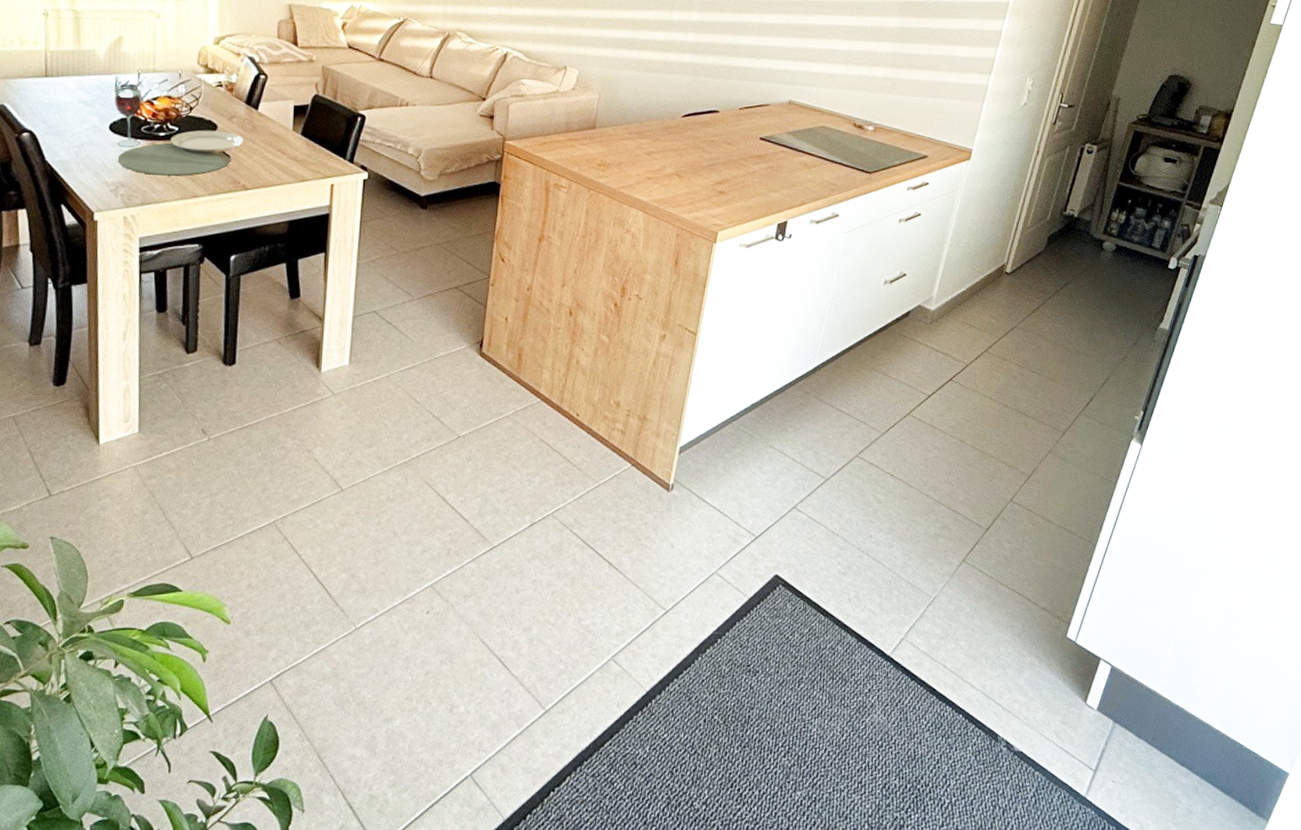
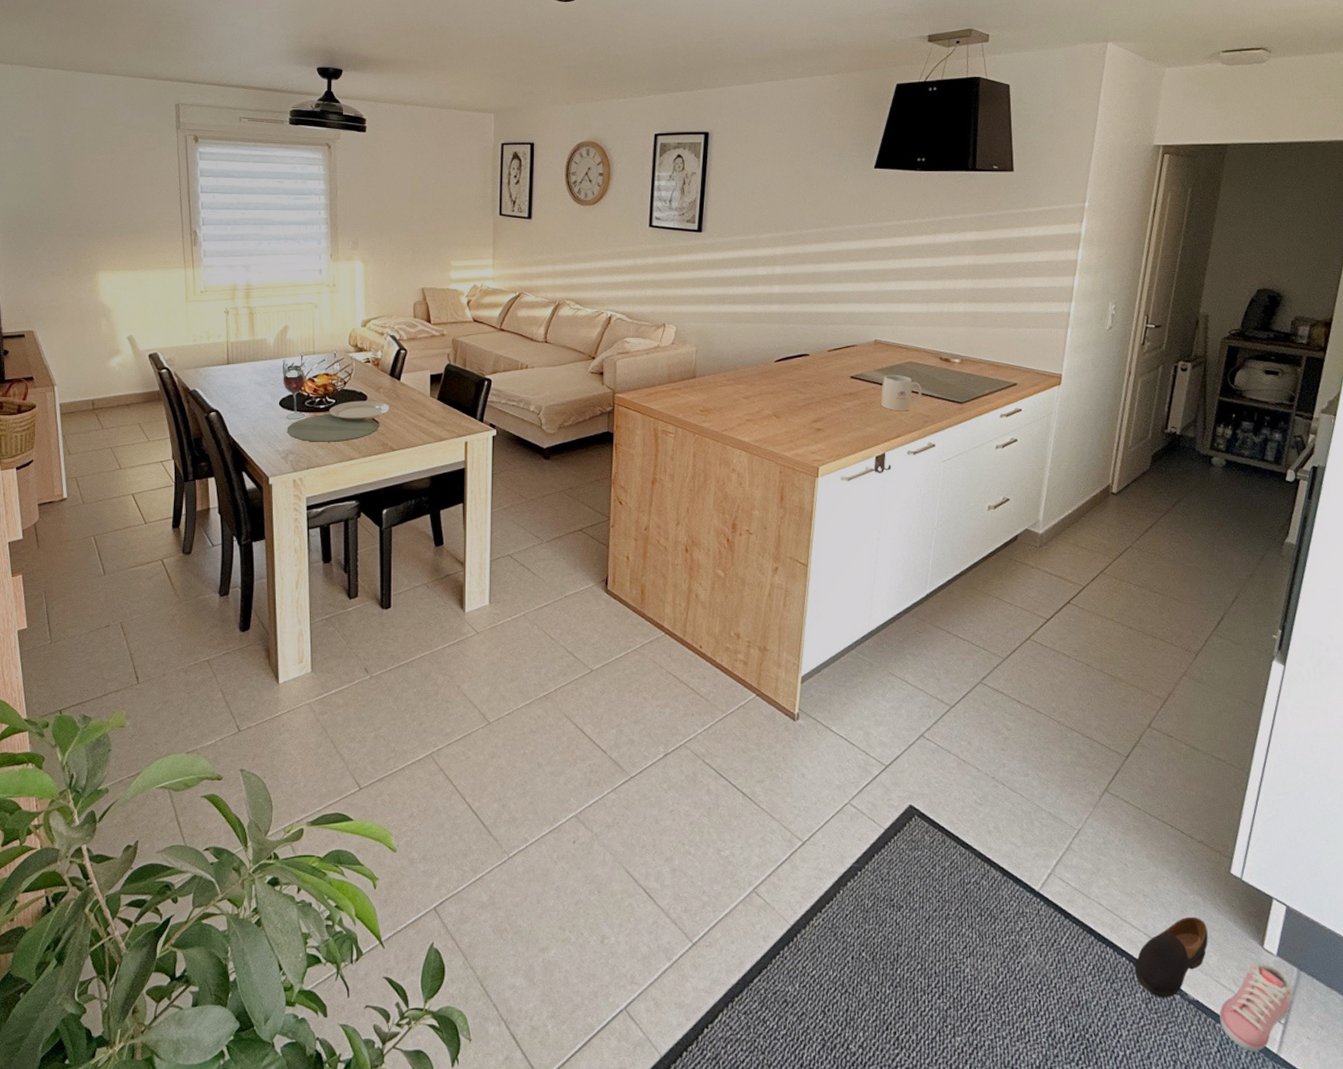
mug: none [788,138,832,178] -> present [880,374,922,412]
shoe: none [969,676,1039,750] -> present [1134,916,1208,997]
sneaker: none [1039,717,1107,795] -> present [1219,963,1294,1052]

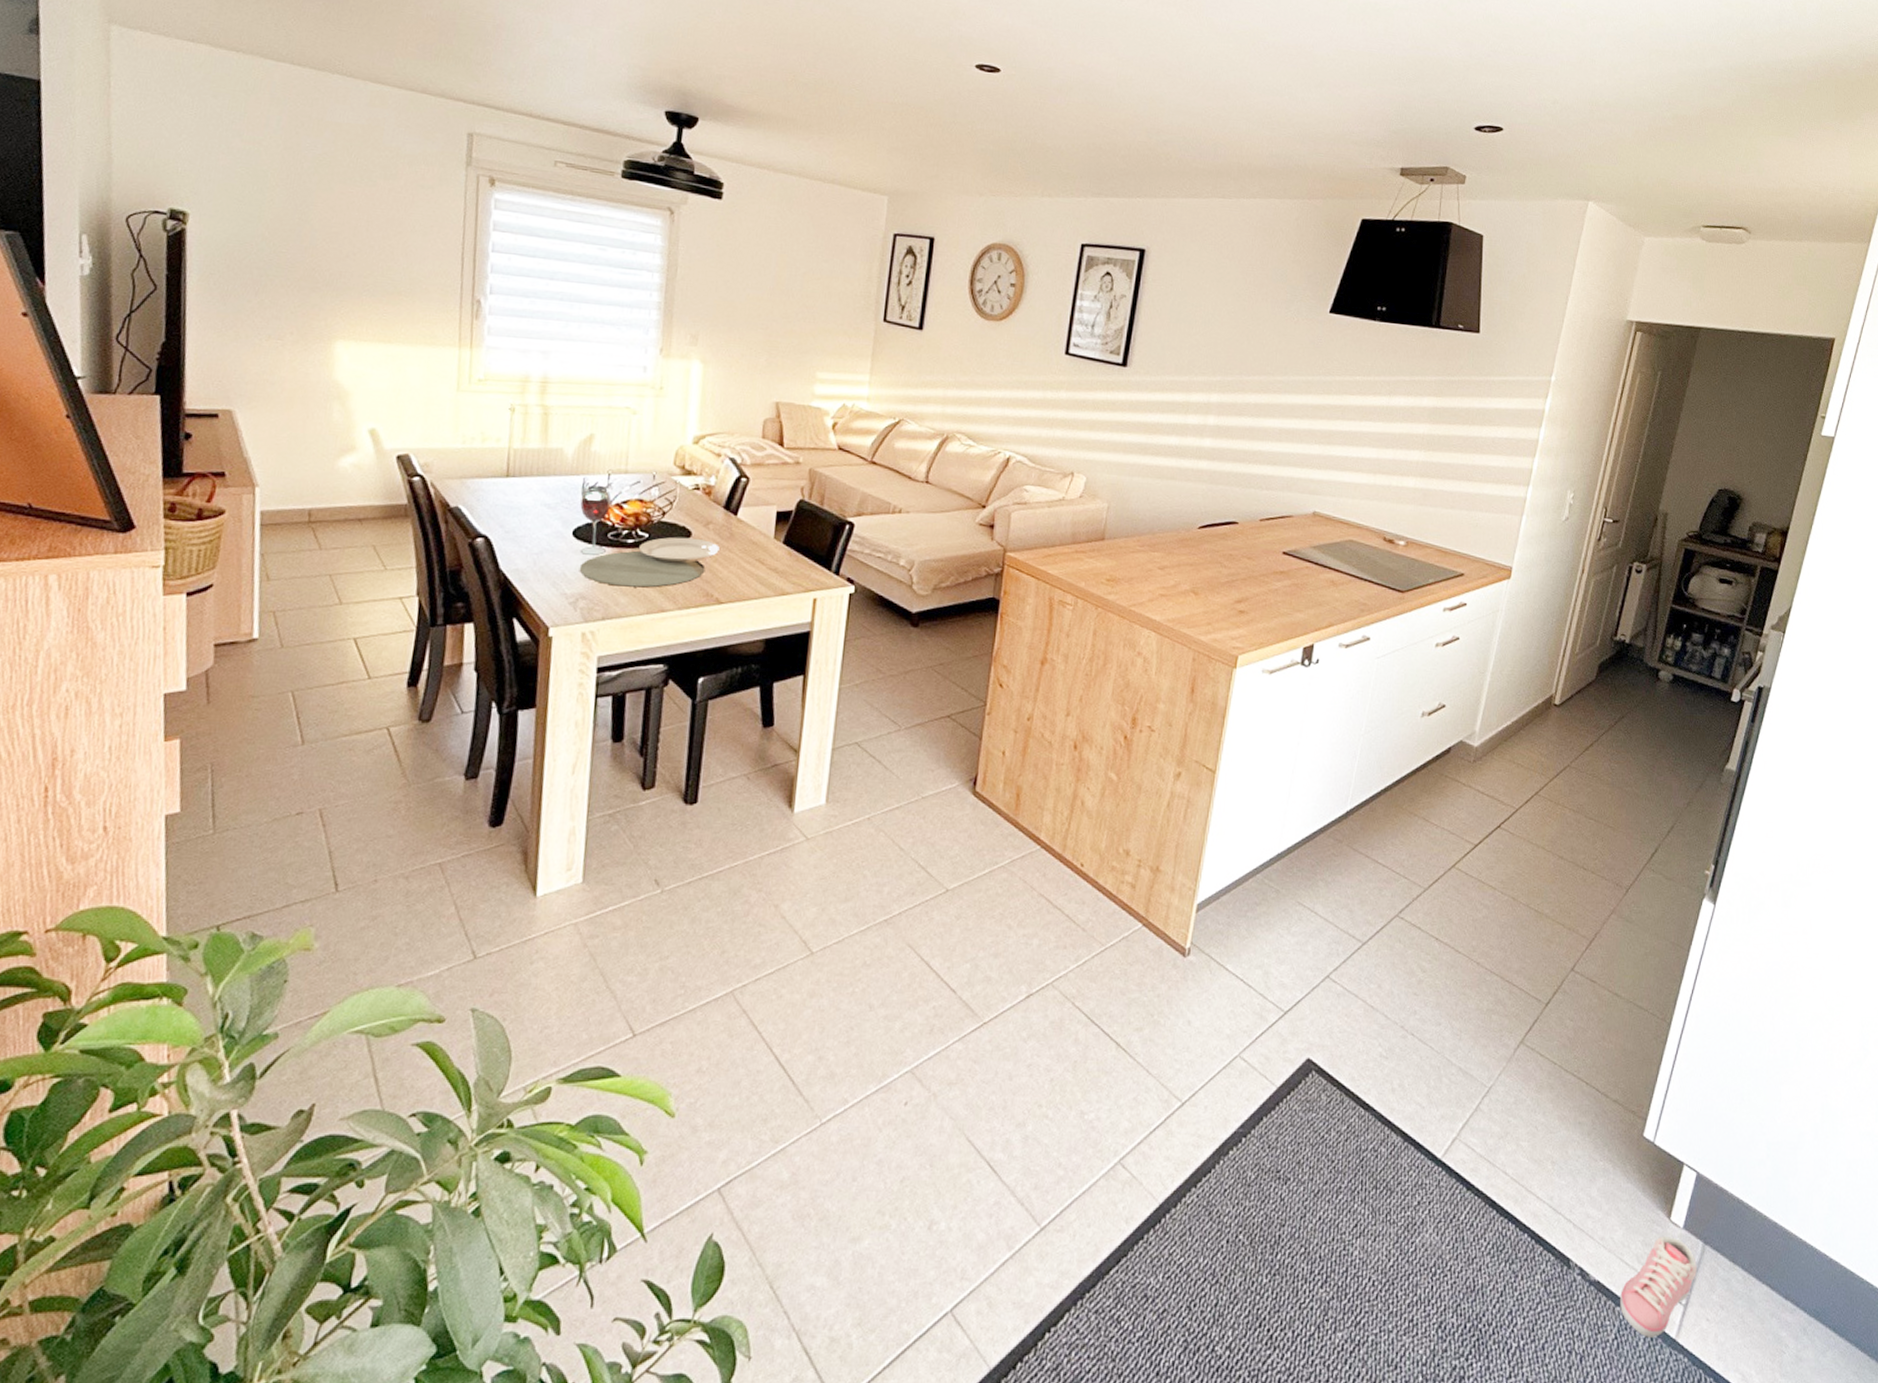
mug: present [880,374,922,412] -> none [1314,553,1361,597]
shoe: present [1134,916,1208,997] -> none [1536,1185,1615,1279]

